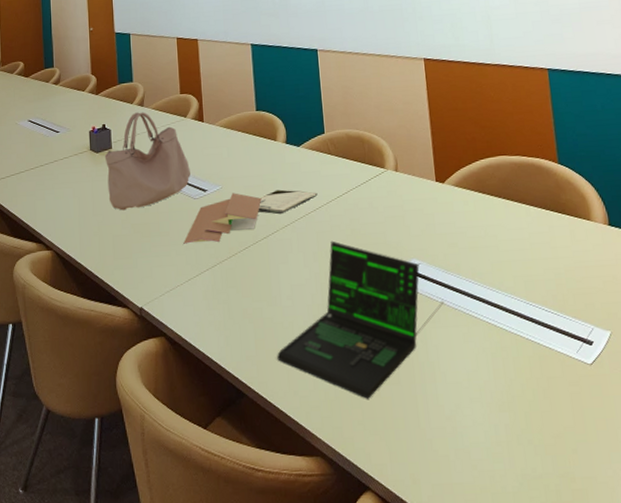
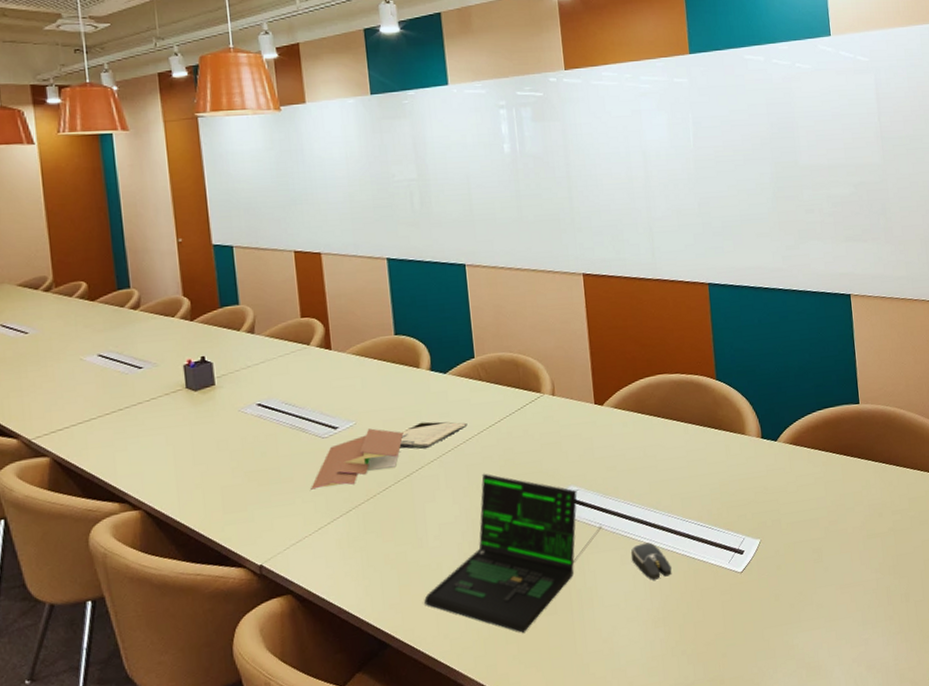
handbag: present [104,112,190,211] -> none [205,340,317,457]
computer mouse: none [473,322,516,362] -> present [630,542,672,580]

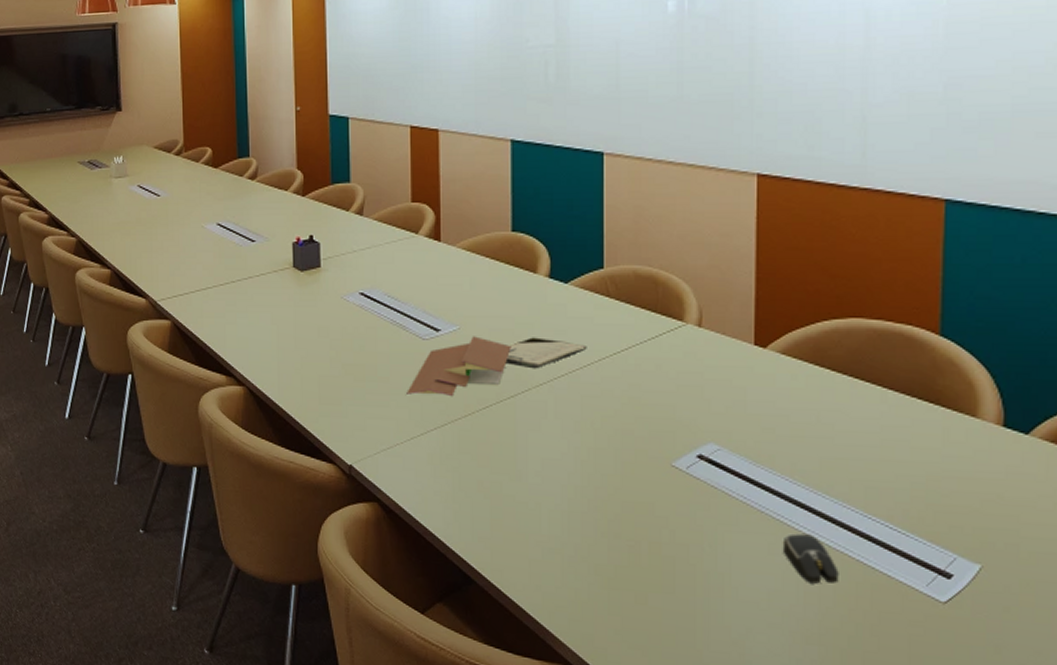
laptop: present [424,473,603,633] -> none [517,408,748,606]

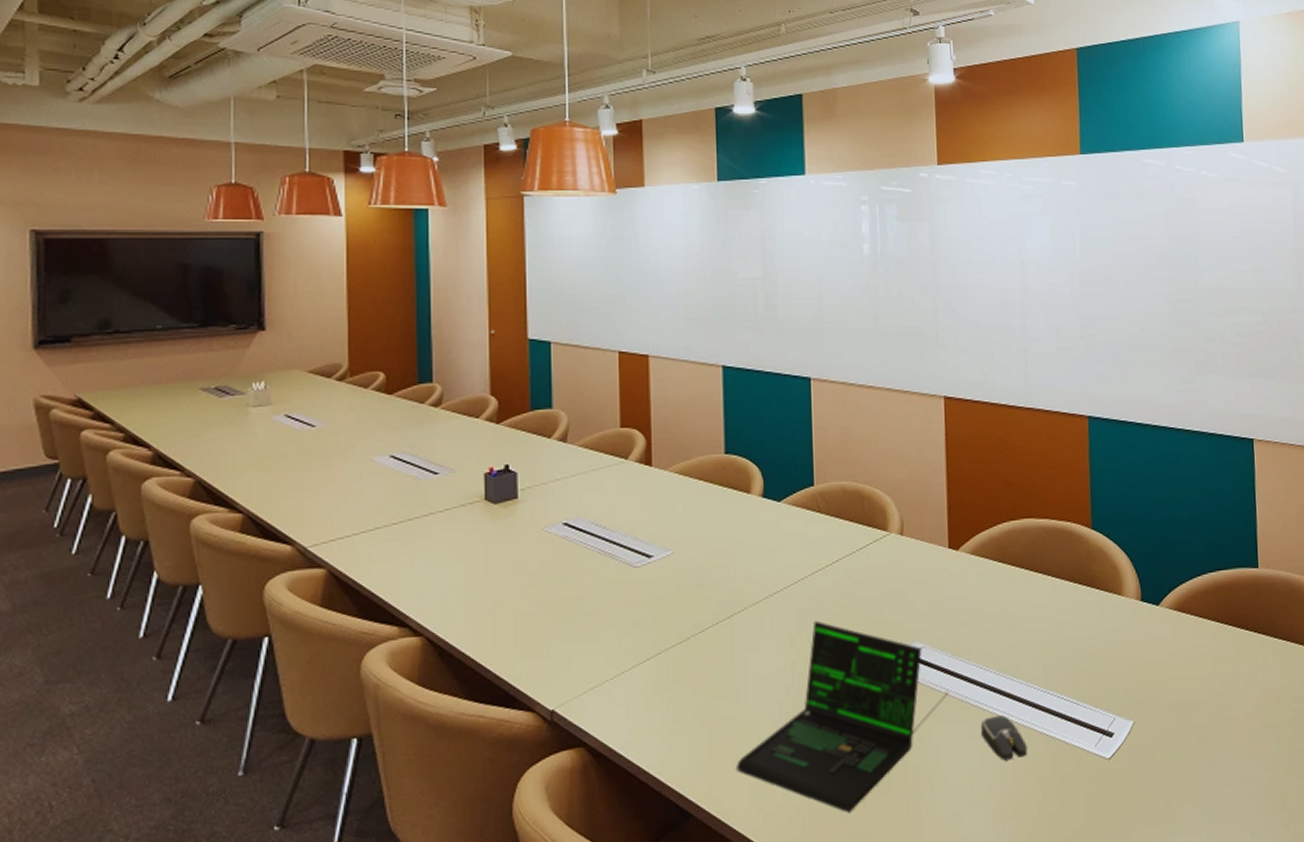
papers: present [407,336,511,396] -> none [616,559,727,626]
clipboard: present [505,337,587,369] -> none [721,556,801,588]
laptop: none [517,408,748,606] -> present [737,620,950,812]

